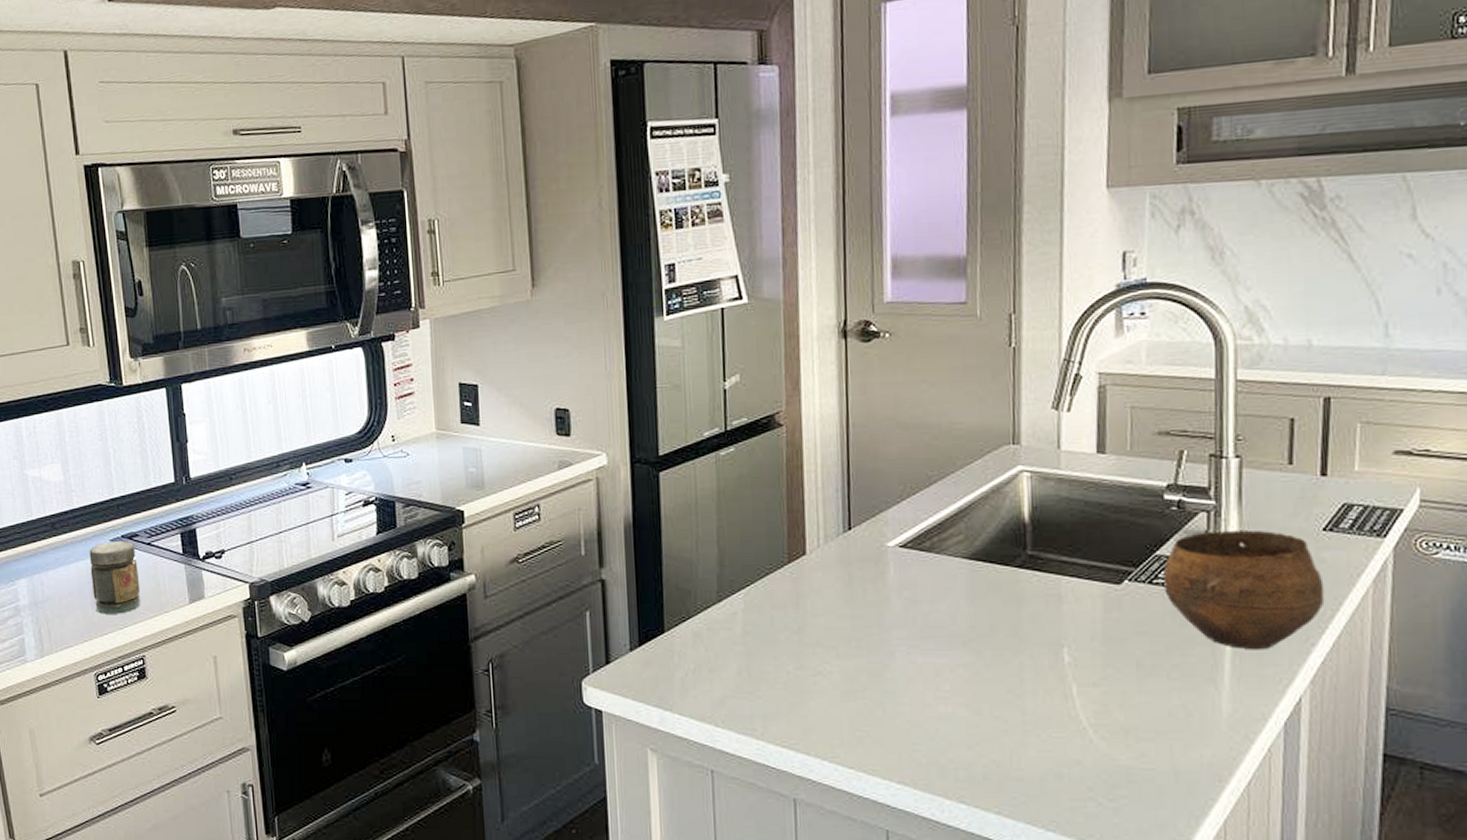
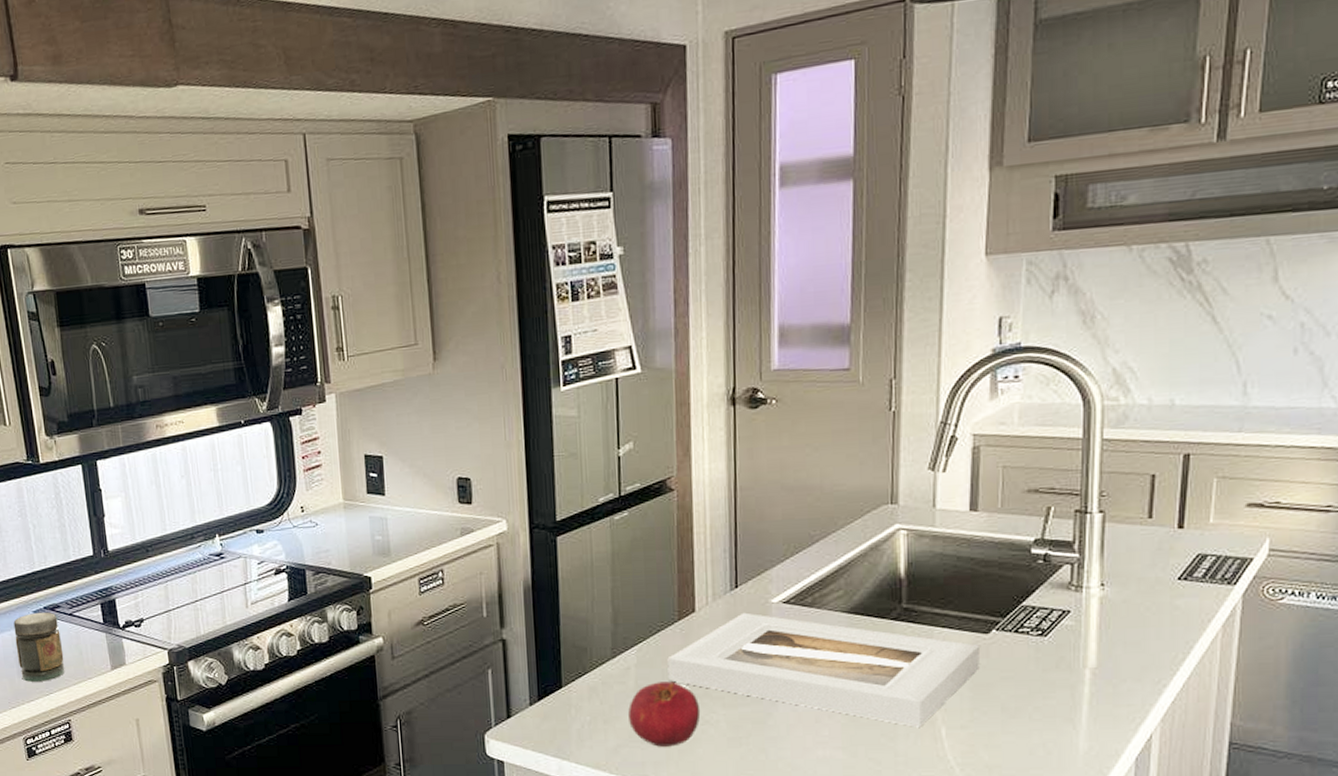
fruit: none [735,628,813,699] -> present [628,681,701,747]
picture frame: none [776,556,1113,684] -> present [667,612,981,727]
bowl: present [1163,530,1325,650] -> none [1029,580,1177,692]

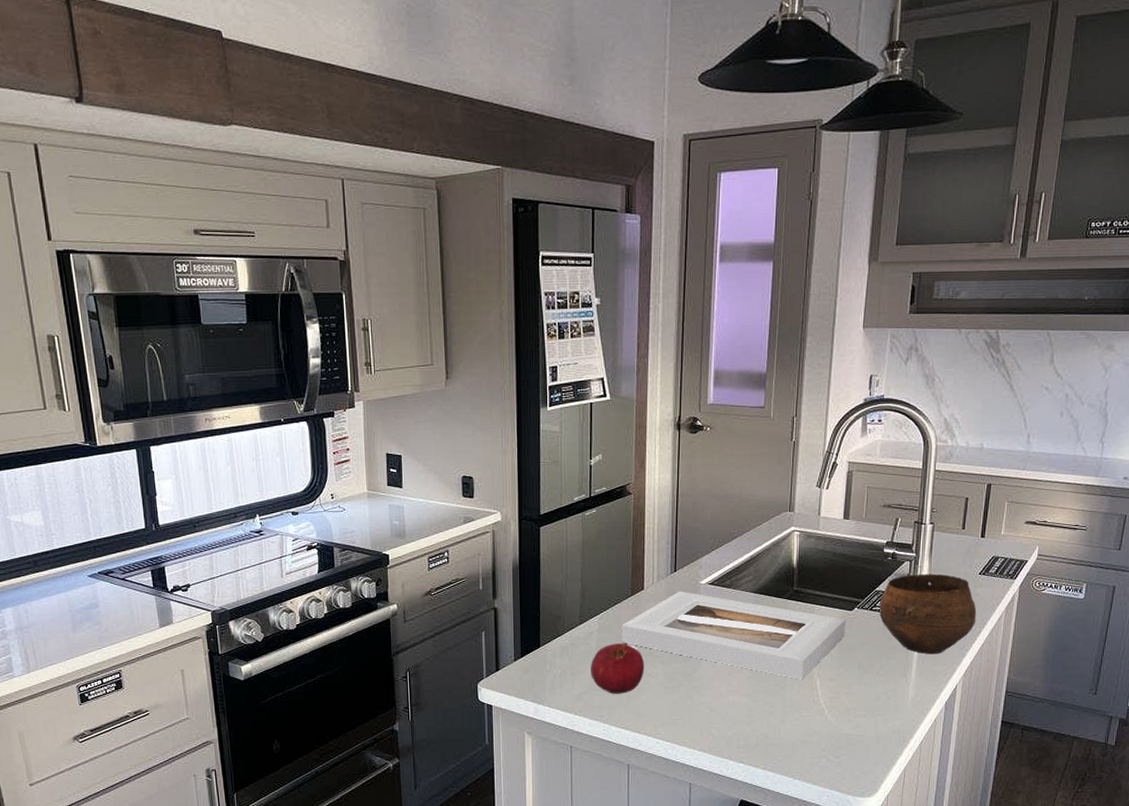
jar: present [13,611,65,682] -> none [69,576,117,637]
bowl: none [1029,580,1177,692] -> present [879,573,977,655]

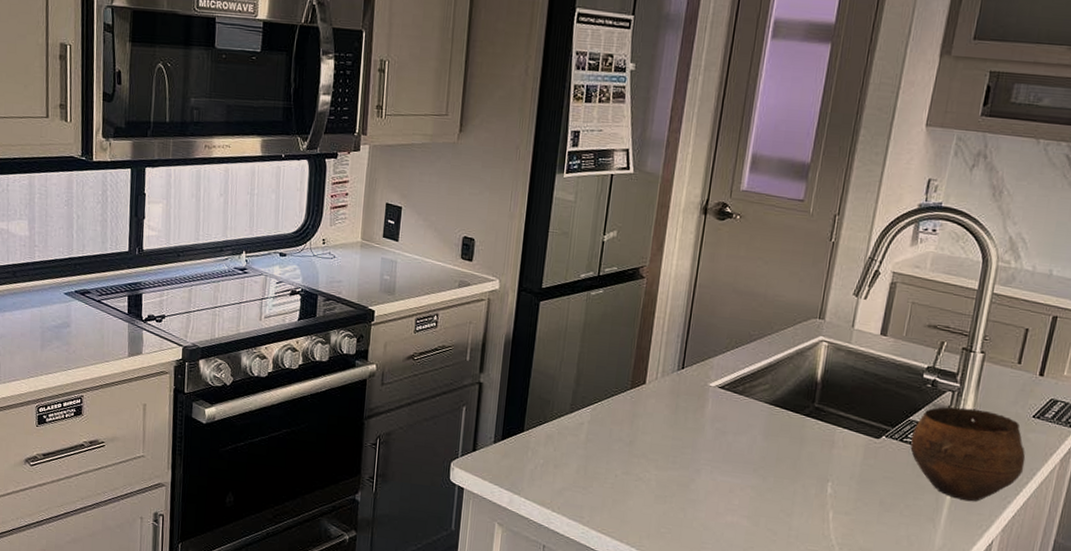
fruit: present [591,643,645,694] -> none [575,439,637,496]
picture frame: present [622,591,847,680] -> none [614,390,872,509]

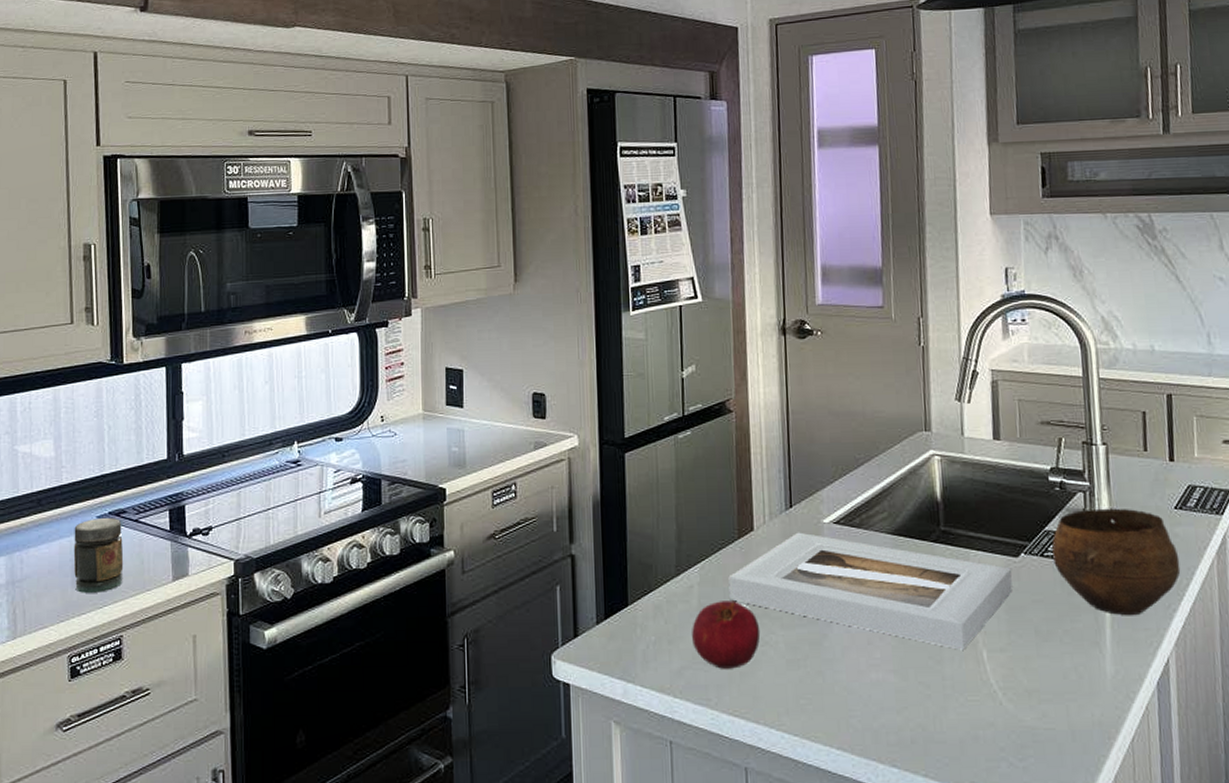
jar: none [43,294,87,358] -> present [73,517,124,593]
fruit: none [575,439,637,496] -> present [692,601,761,669]
picture frame: none [614,390,872,509] -> present [728,532,1013,650]

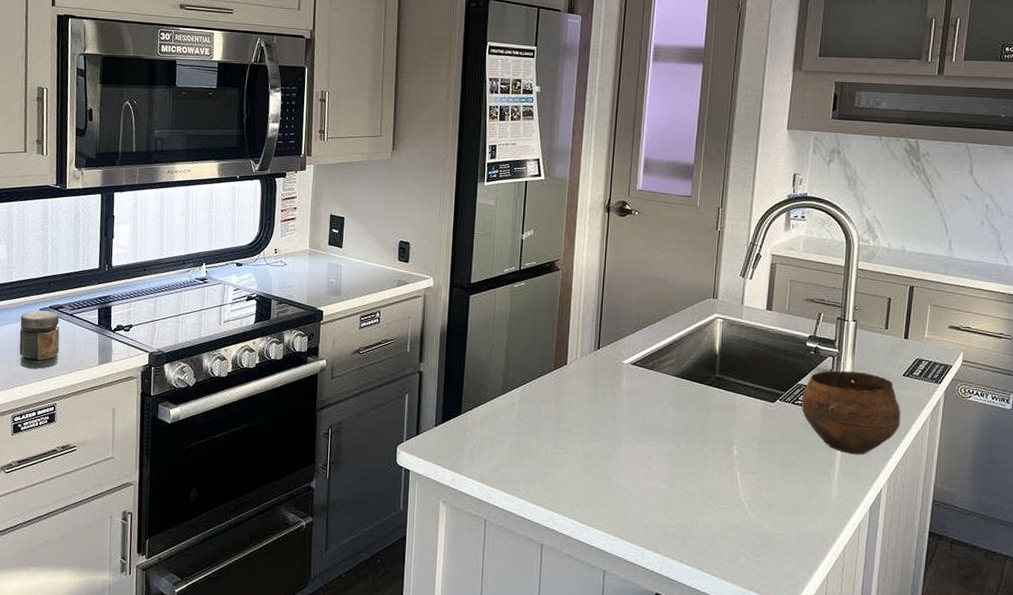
fruit: present [692,601,761,669] -> none [510,416,564,469]
picture frame: present [728,532,1013,650] -> none [542,369,768,470]

